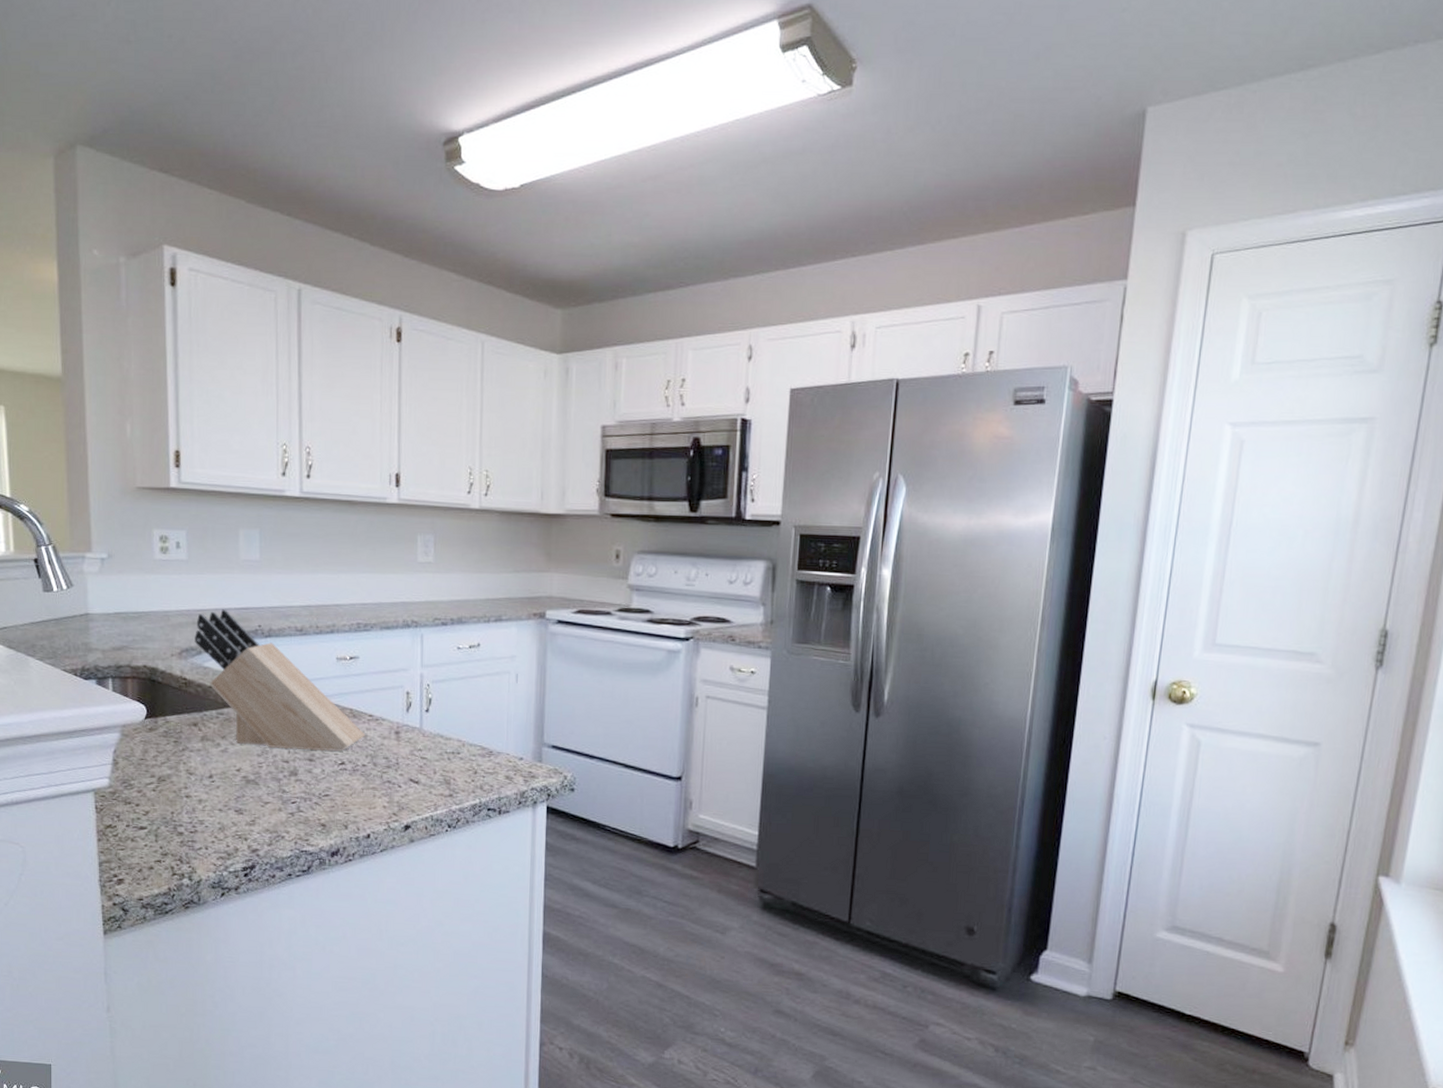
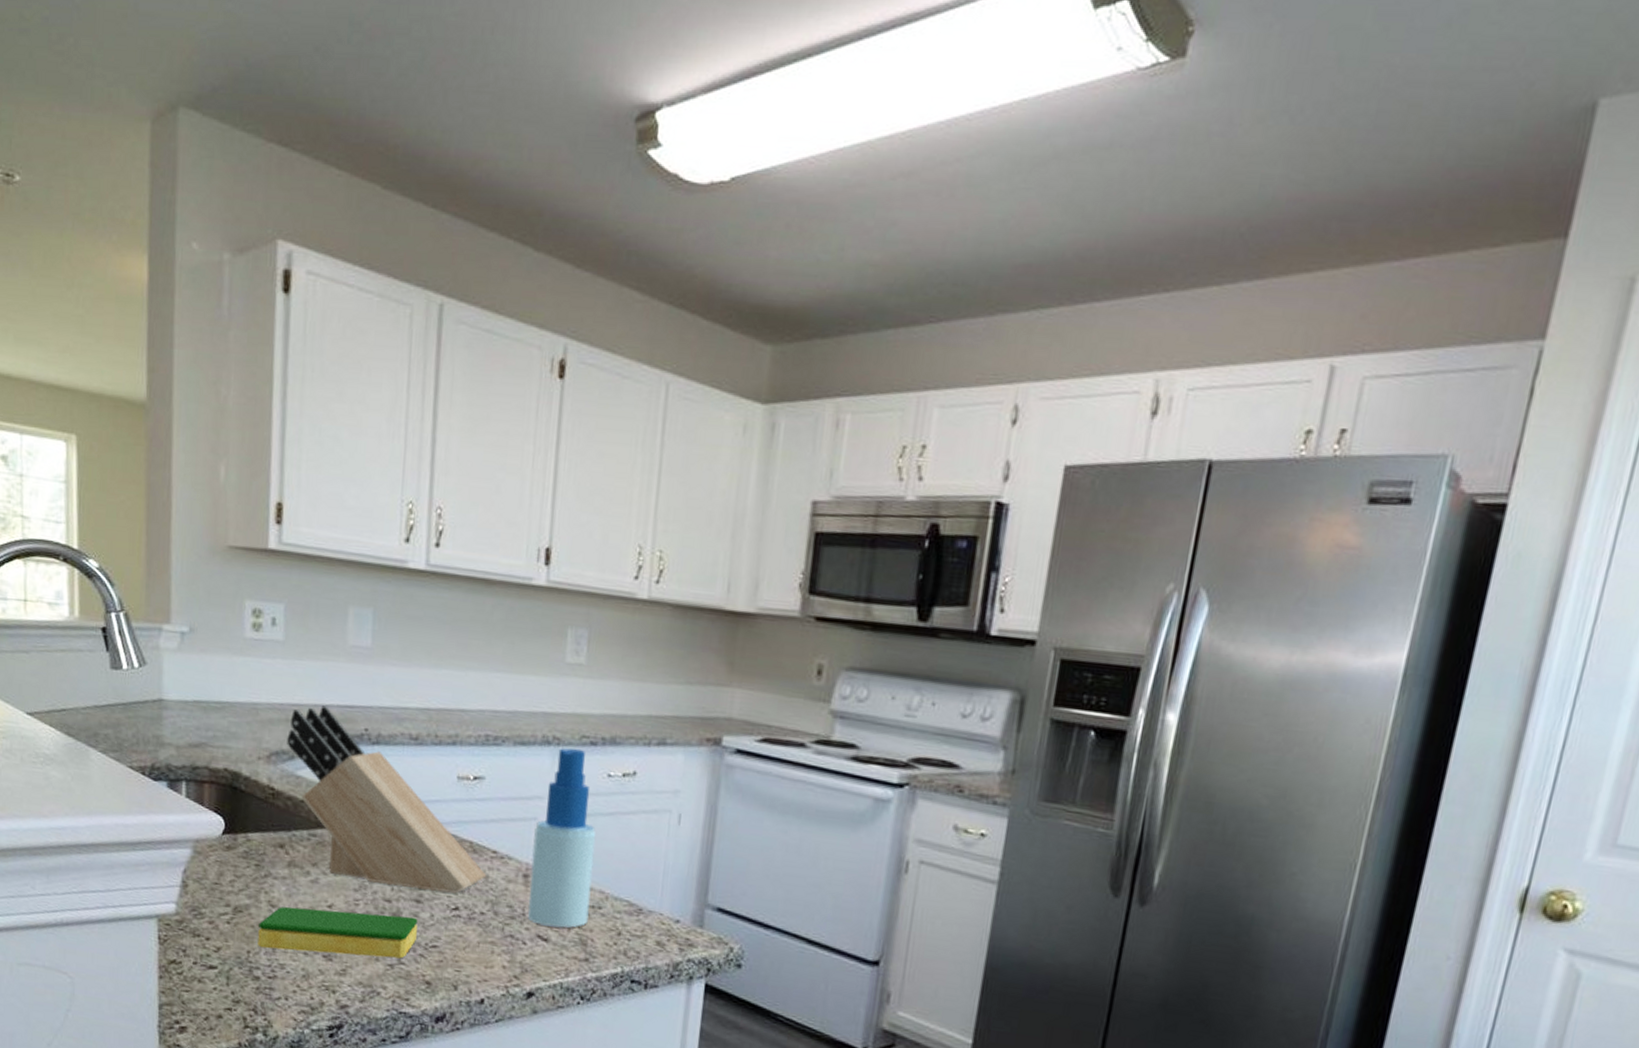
dish sponge: none [180,773,312,809] -> present [258,907,418,959]
spray bottle: none [401,628,452,772] -> present [528,748,596,928]

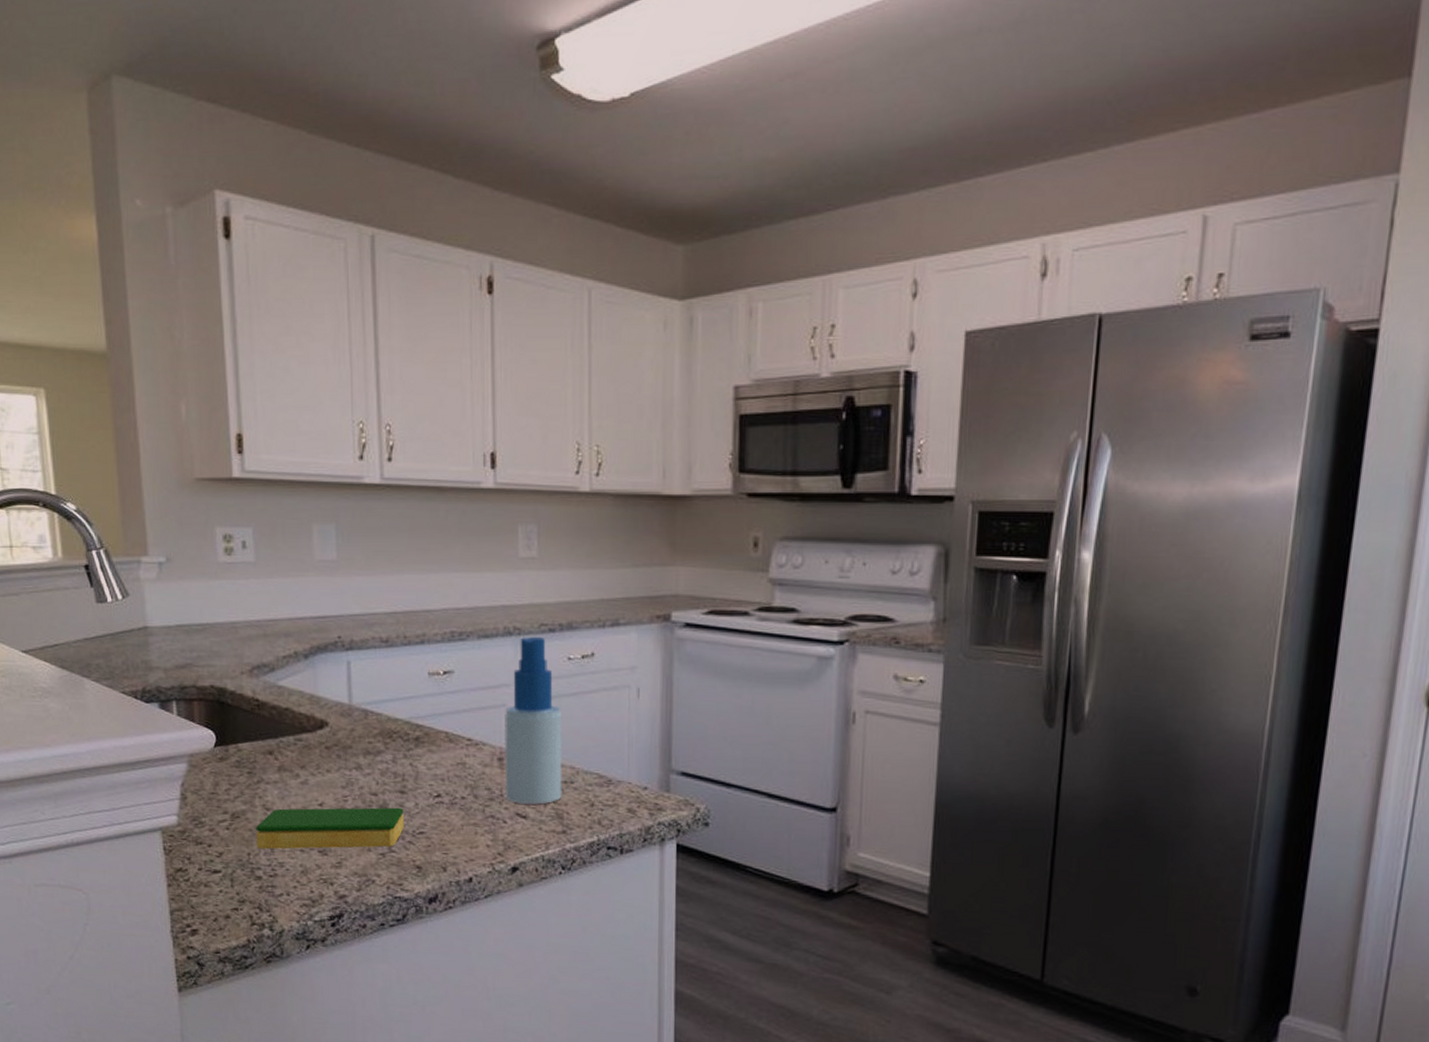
knife block: present [287,705,486,894] -> none [266,618,463,782]

